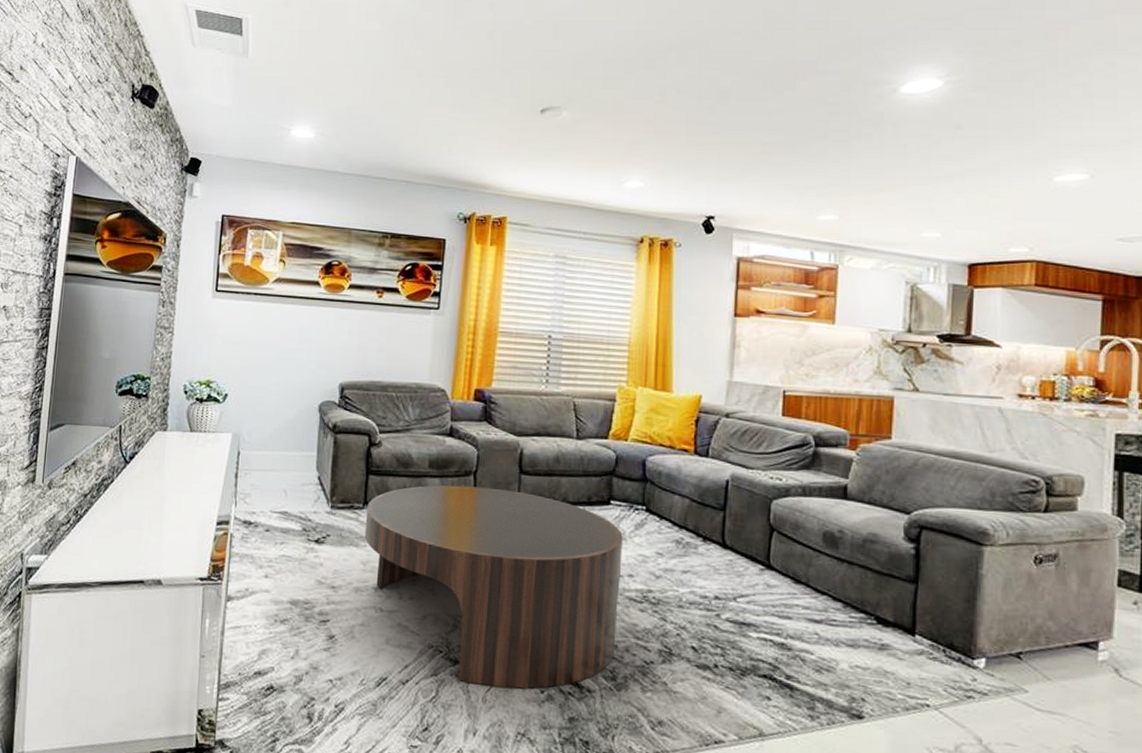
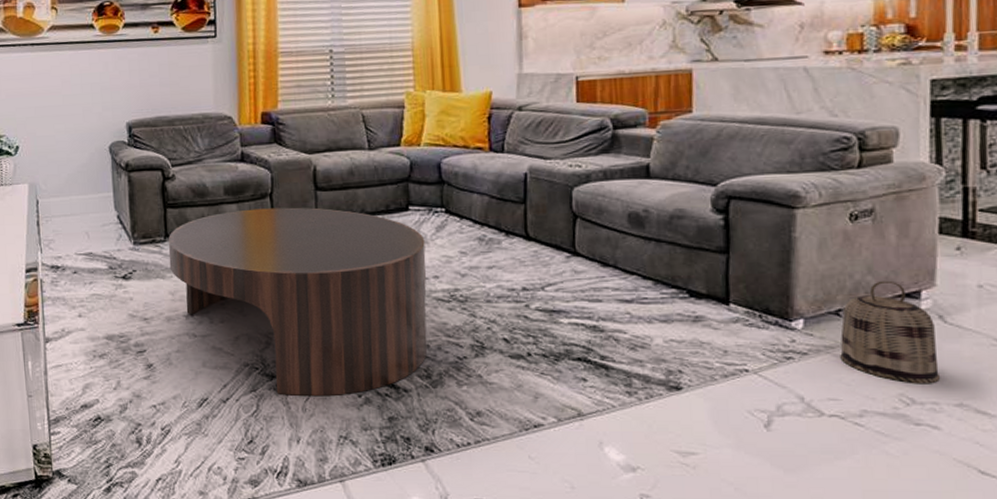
basket: none [1019,627,1113,739] -> present [840,280,940,384]

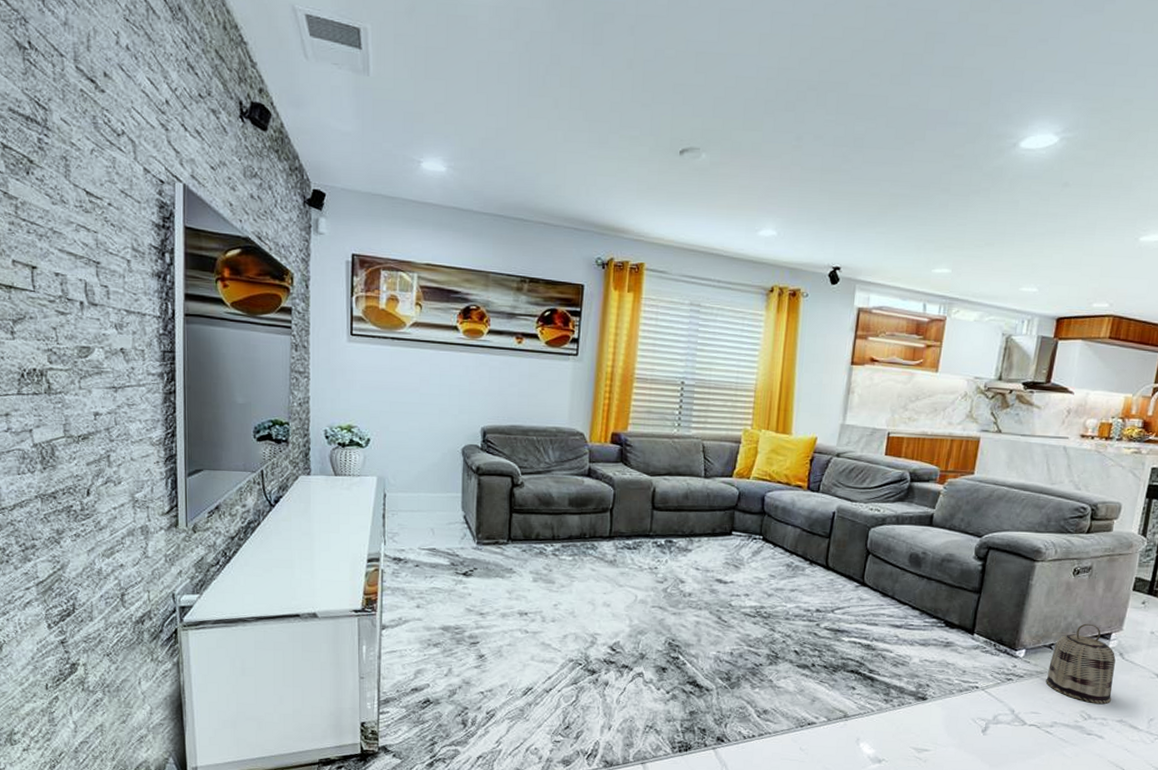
coffee table: present [168,207,428,397] -> none [509,521,742,692]

